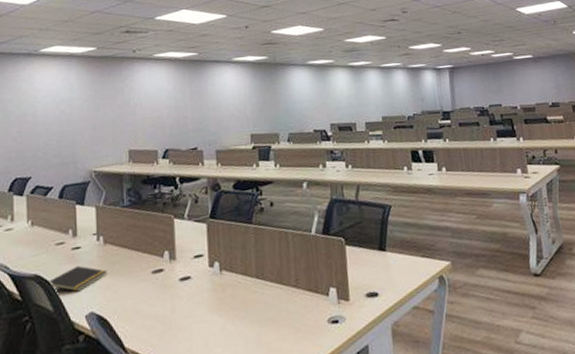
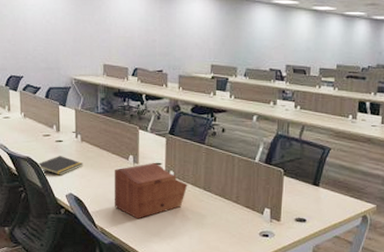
sewing box: none [147,255,237,331] -> present [115,163,188,219]

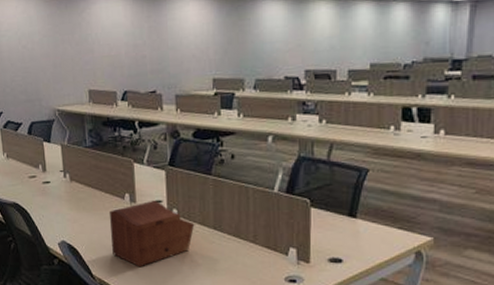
notepad: present [37,156,84,176] -> none [25,199,75,221]

